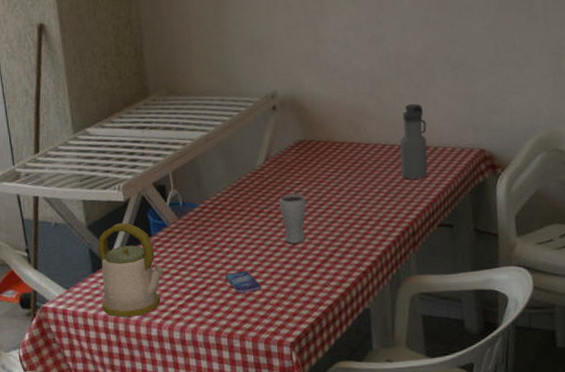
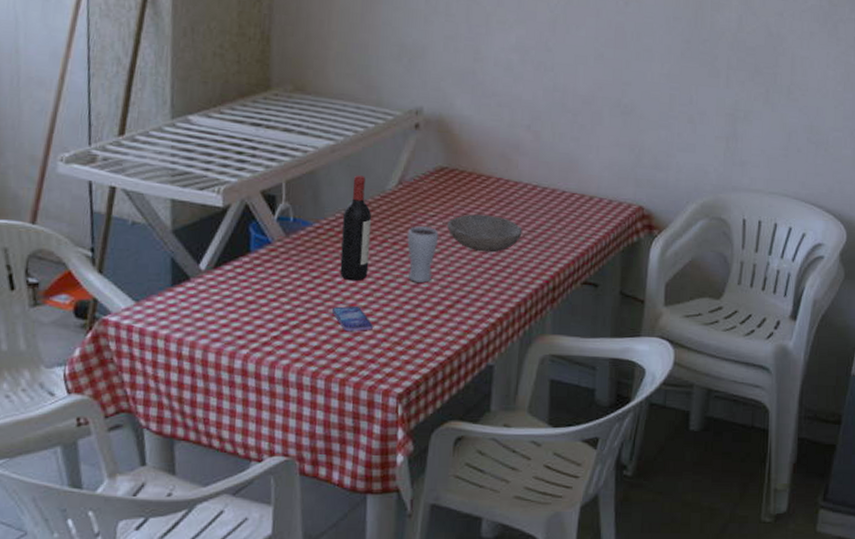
kettle: present [97,222,164,317] -> none [177,232,260,343]
wine bottle: none [223,157,251,249] -> present [339,175,372,281]
bowl: none [312,176,379,210] -> present [447,214,522,253]
water bottle: present [399,103,428,180] -> none [549,144,585,230]

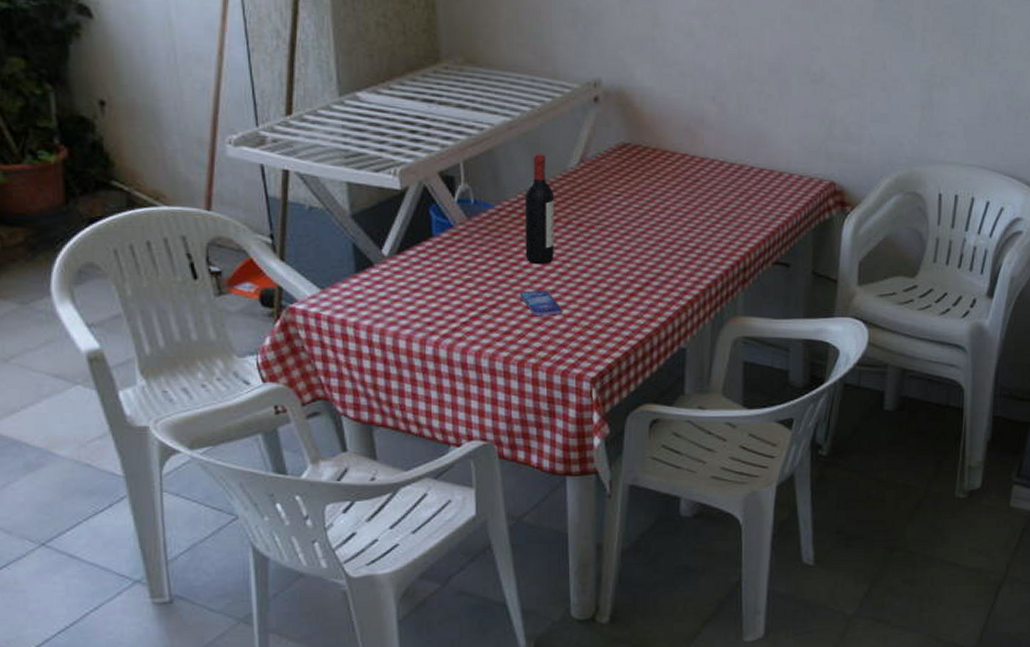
drinking glass: present [407,226,439,283] -> none [592,206,625,265]
bowl: present [447,214,522,253] -> none [633,193,710,233]

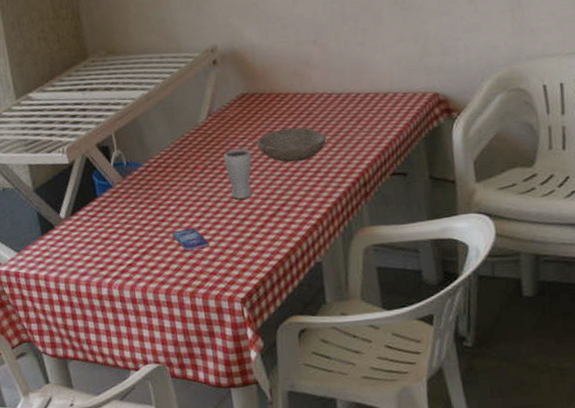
wine bottle: present [525,153,555,264] -> none [166,115,197,207]
drinking glass: none [592,206,625,265] -> present [223,148,252,199]
bowl: none [633,193,710,233] -> present [257,128,326,163]

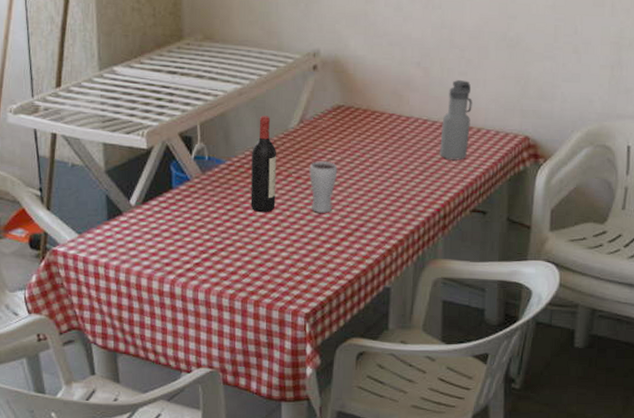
wine bottle: none [166,115,197,207] -> present [250,115,277,212]
smartphone: present [172,227,209,251] -> none [244,235,281,259]
bowl: present [257,128,326,163] -> none [345,149,414,184]
water bottle: none [347,49,378,129] -> present [440,79,472,161]

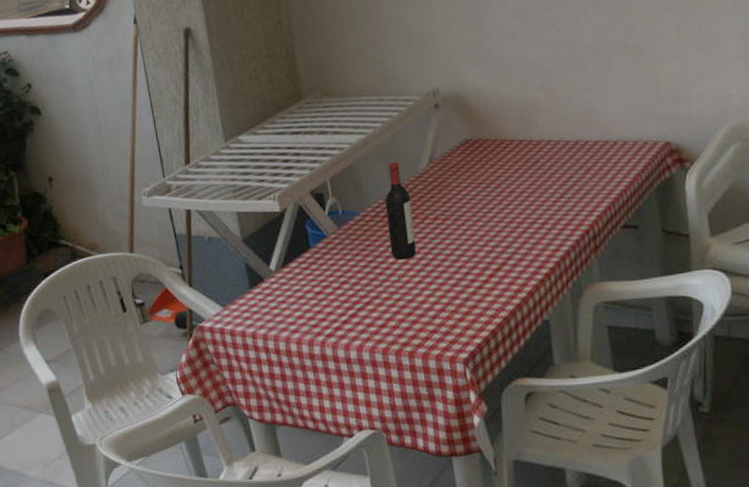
drinking glass: present [309,161,338,213] -> none [445,197,476,252]
water bottle: present [440,79,472,161] -> none [575,94,607,178]

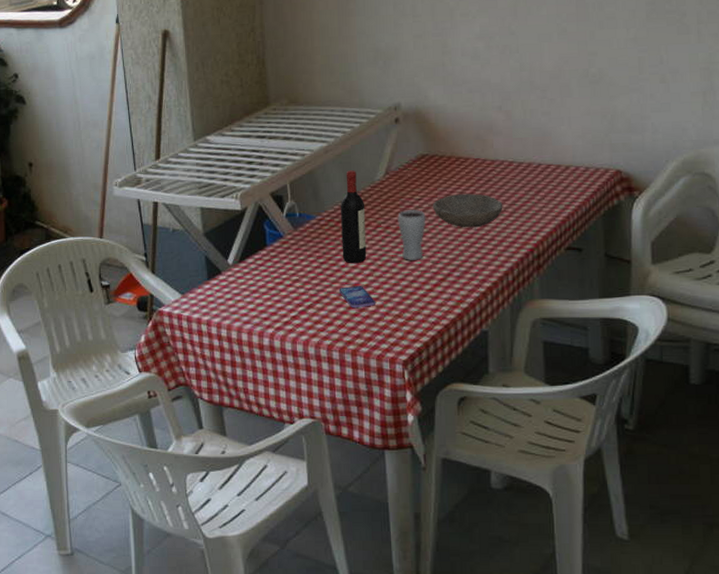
smartphone: none [390,282,430,308] -> present [338,285,375,309]
drinking glass: none [445,197,476,252] -> present [397,210,426,260]
bowl: none [481,176,554,213] -> present [433,194,503,228]

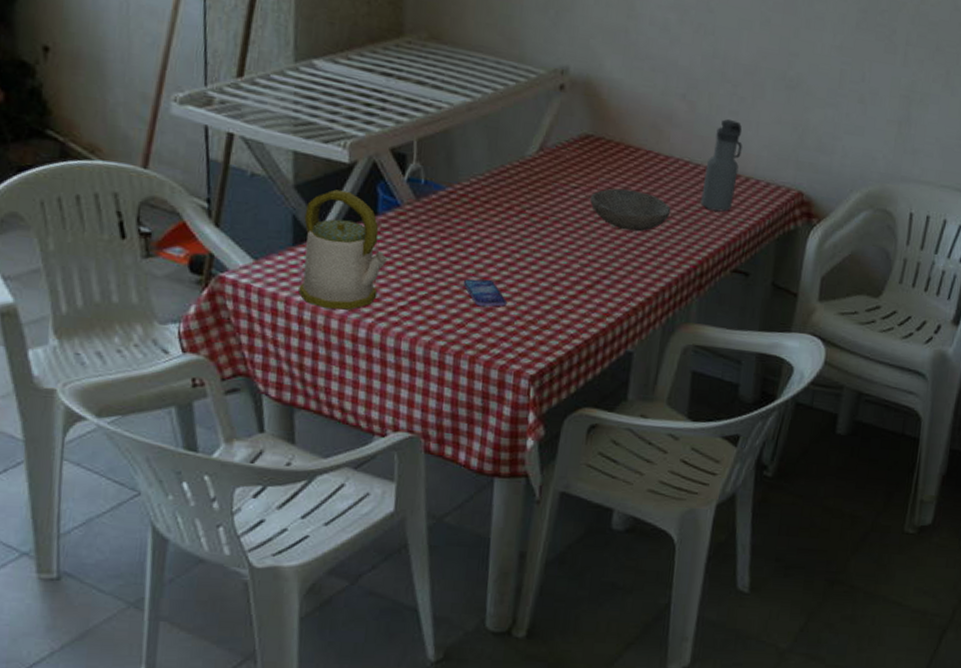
kettle: none [213,231,278,325] -> present [298,189,387,310]
wine bottle: present [341,170,367,263] -> none [473,137,510,253]
drinking glass: present [397,210,426,260] -> none [546,197,581,260]
water bottle: none [528,119,558,200] -> present [701,118,742,212]

